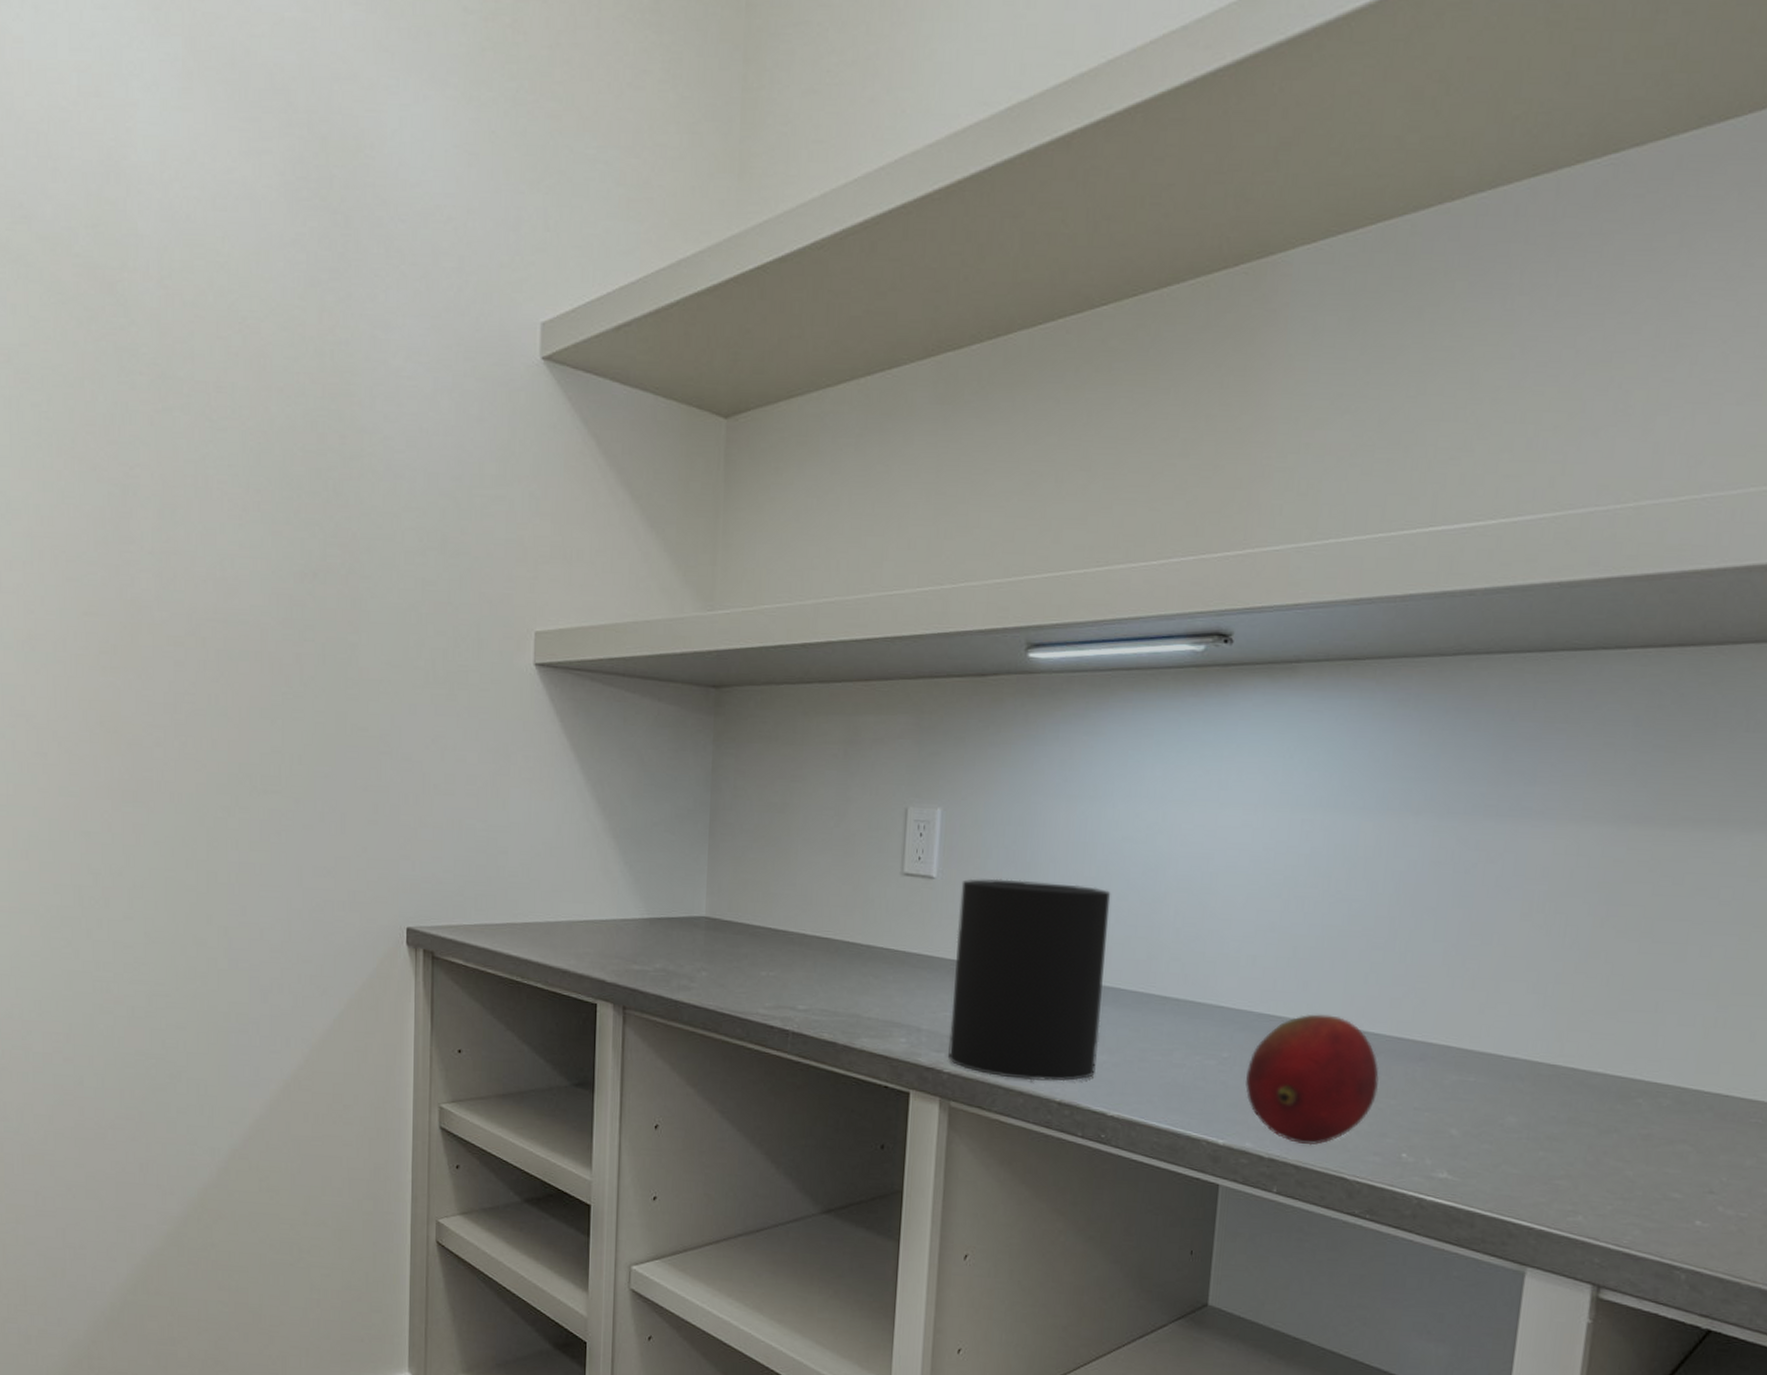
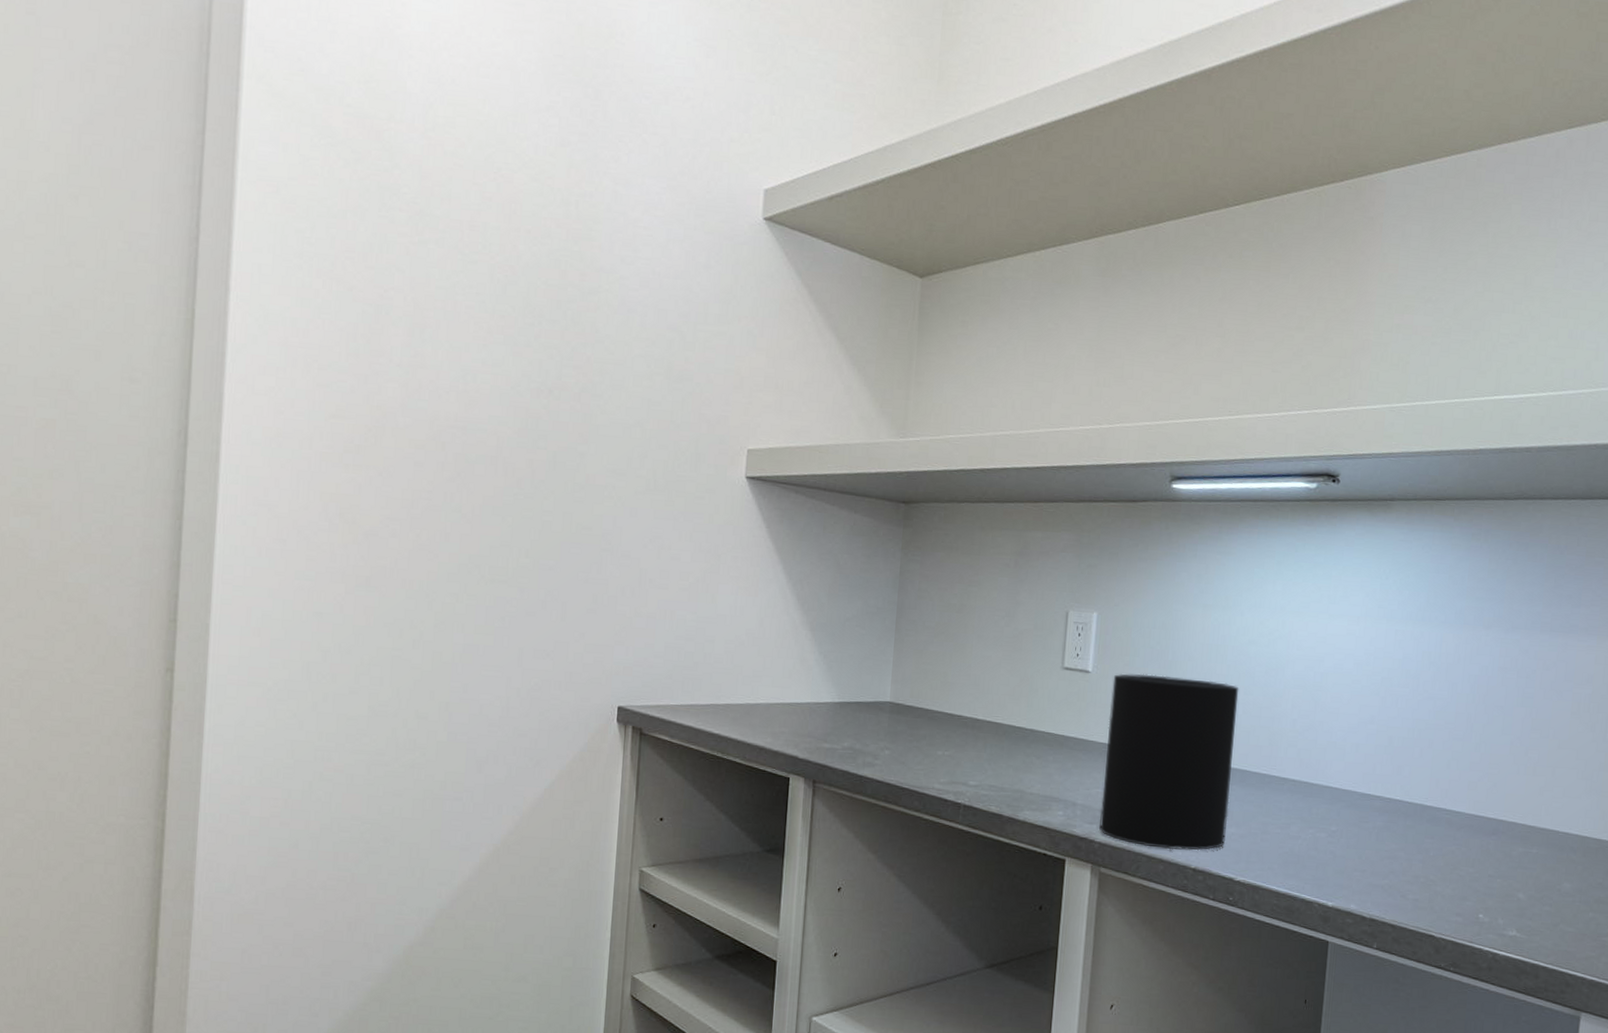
fruit: present [1245,1014,1379,1145] -> none [1350,794,1460,907]

